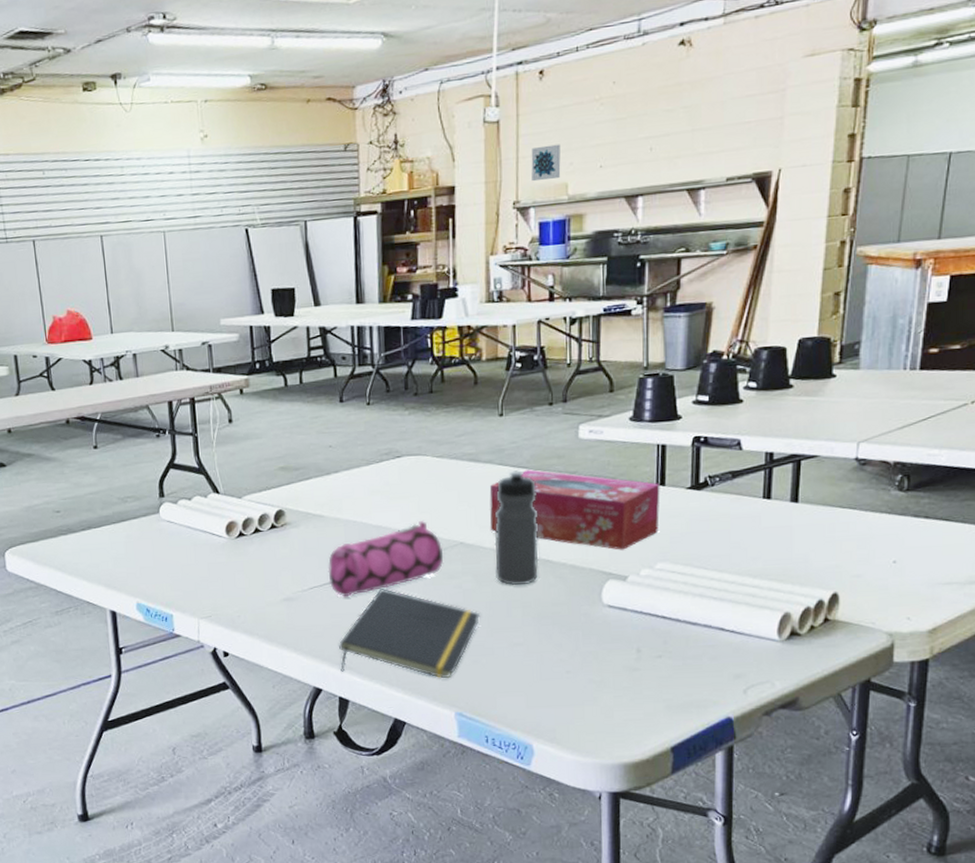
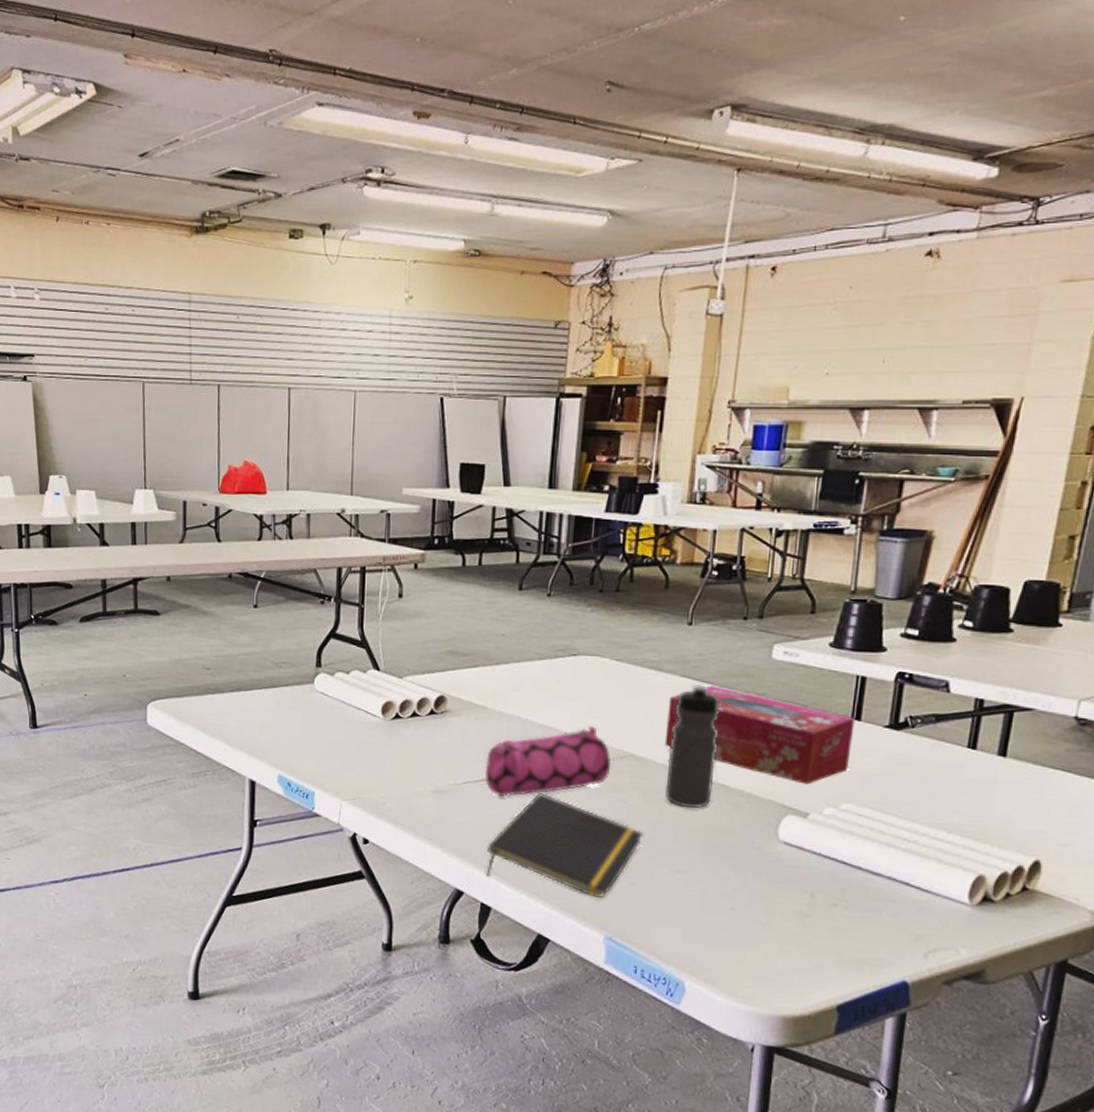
wall art: present [531,144,561,182] -> none [751,345,786,382]

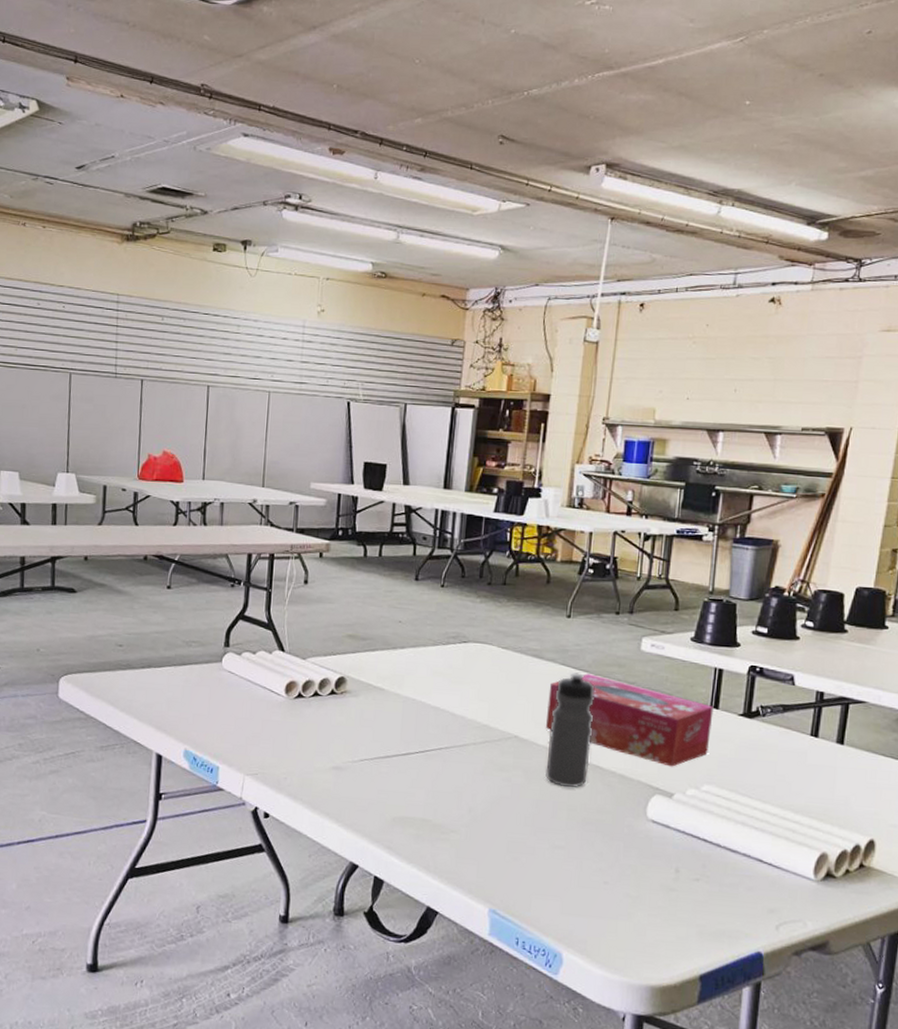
pencil case: present [484,725,612,797] -> none [380,708,498,775]
notepad: present [486,793,644,899] -> none [380,771,526,873]

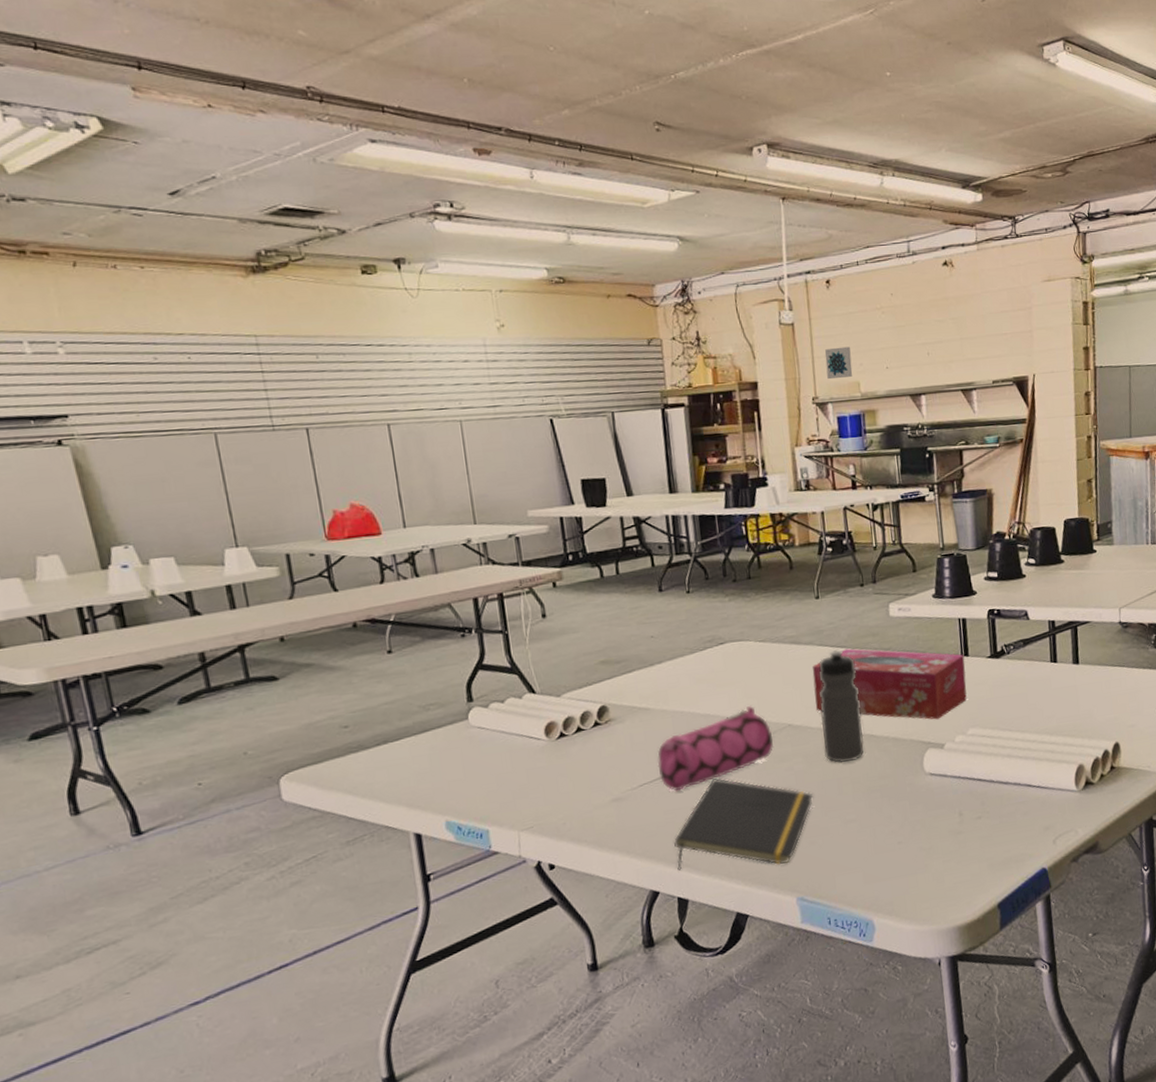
pencil case: none [380,708,498,775] -> present [657,705,774,791]
notepad: none [380,771,526,873] -> present [674,778,814,871]
wall art: none [623,371,652,403] -> present [824,346,853,380]

